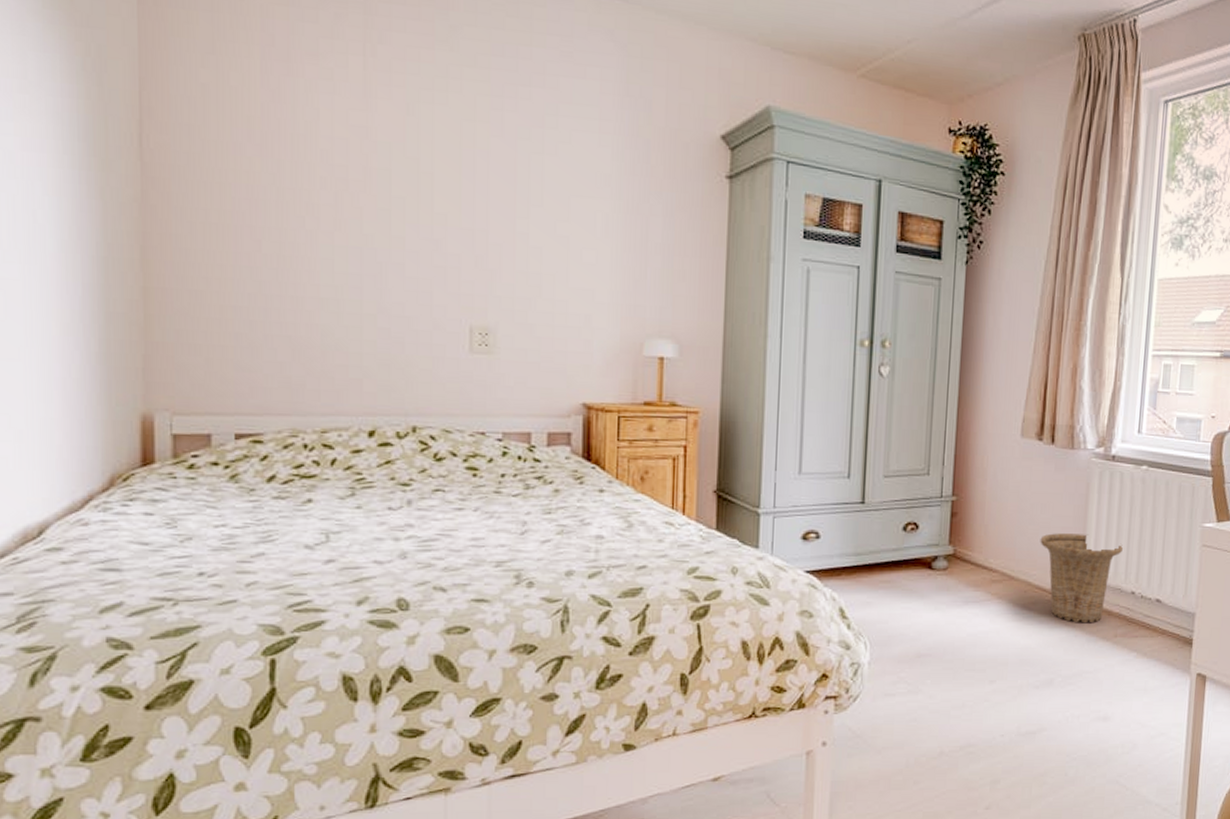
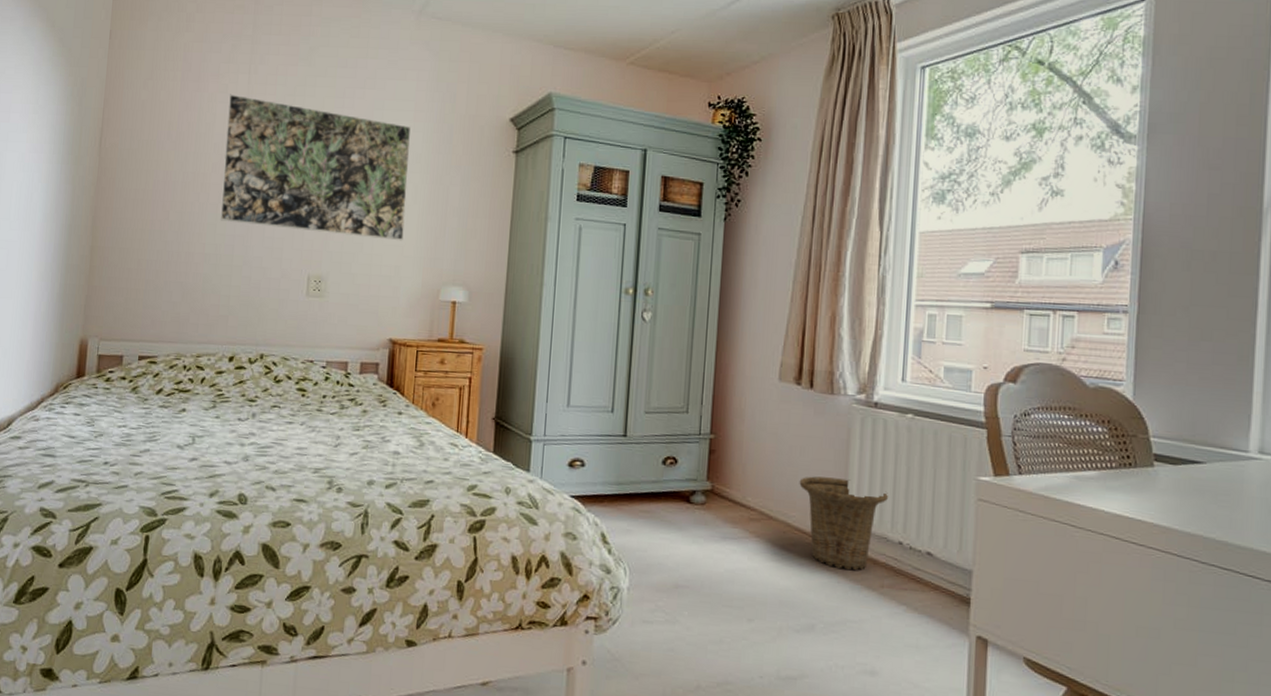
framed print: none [336,82,596,284] -> present [220,94,411,241]

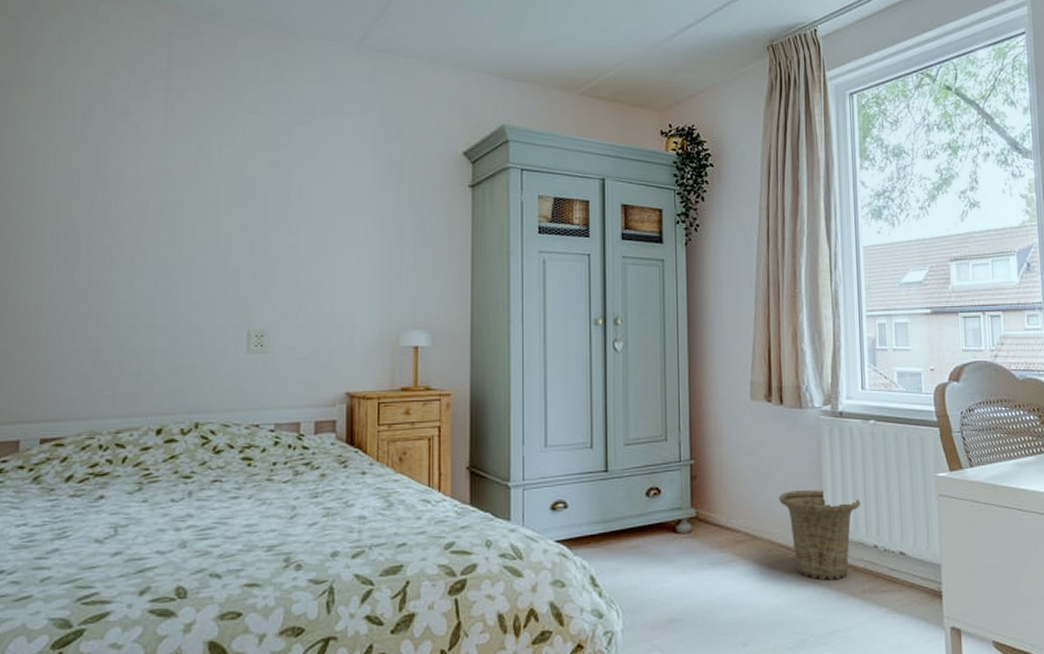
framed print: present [220,94,411,241] -> none [137,134,357,286]

